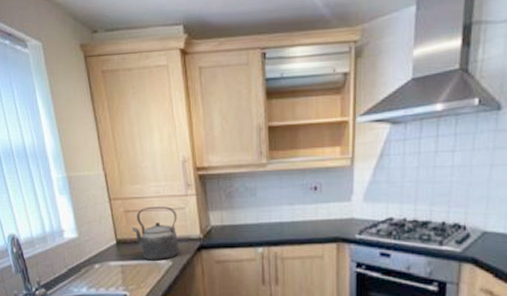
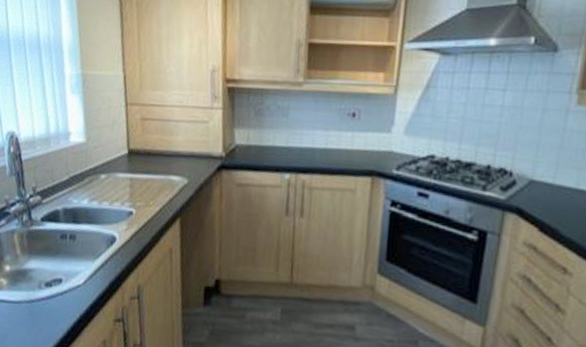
kettle: present [131,206,180,261] -> none [147,116,199,177]

